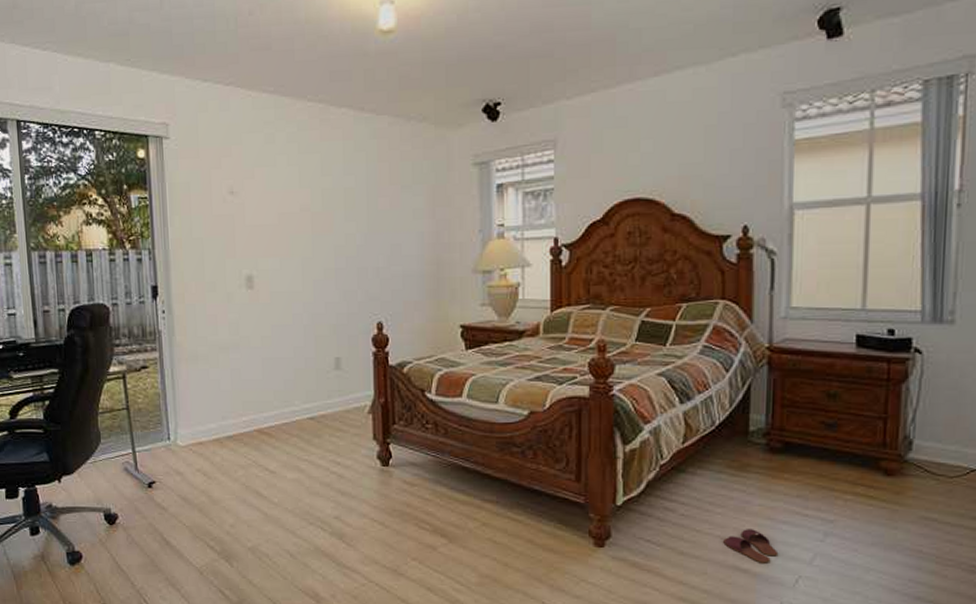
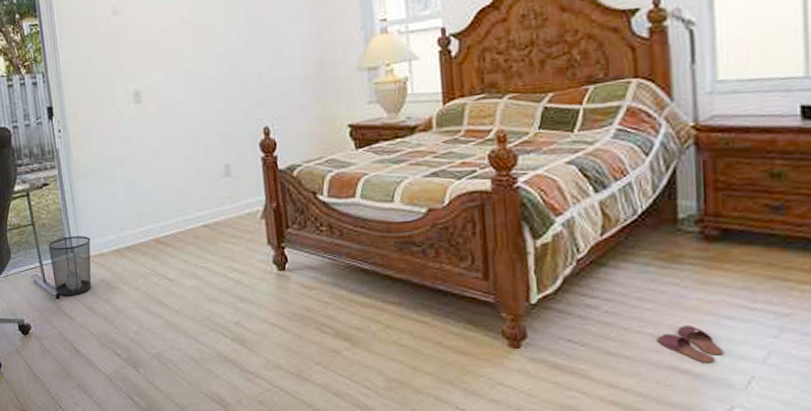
waste bin: none [143,423,190,485] -> present [48,236,92,296]

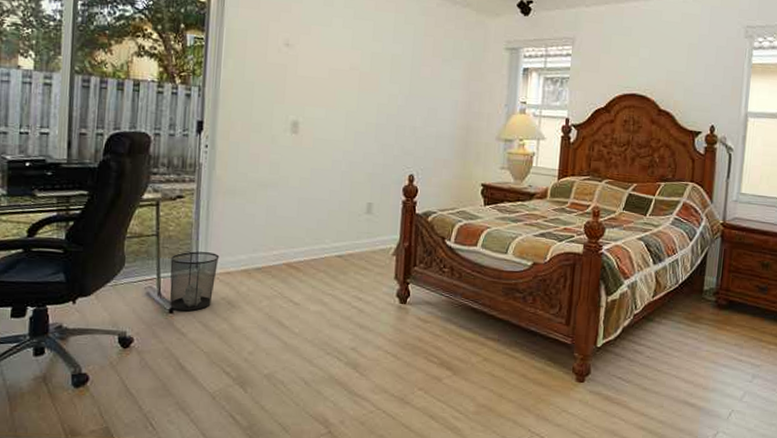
slippers: present [657,326,725,363] -> none [678,370,718,399]

